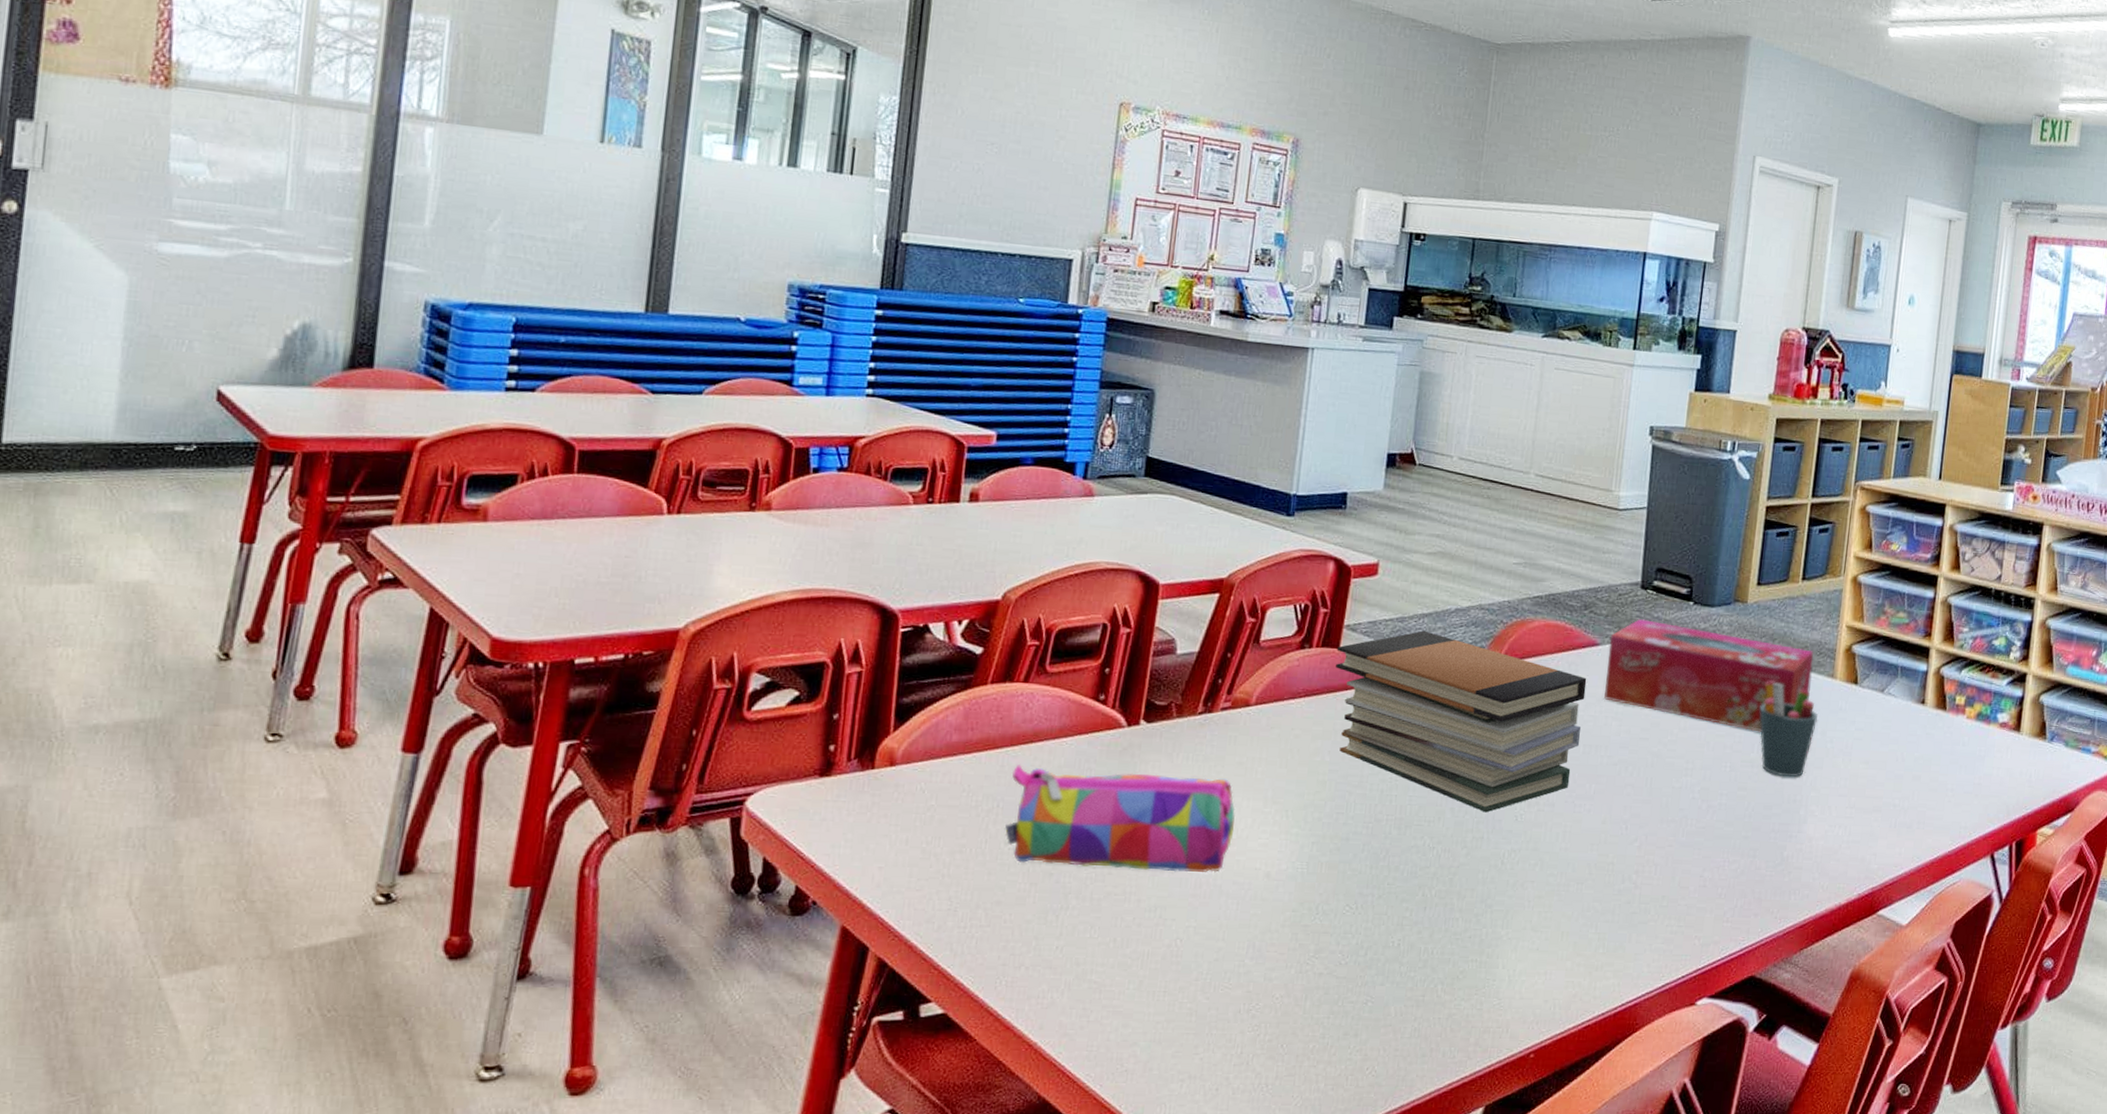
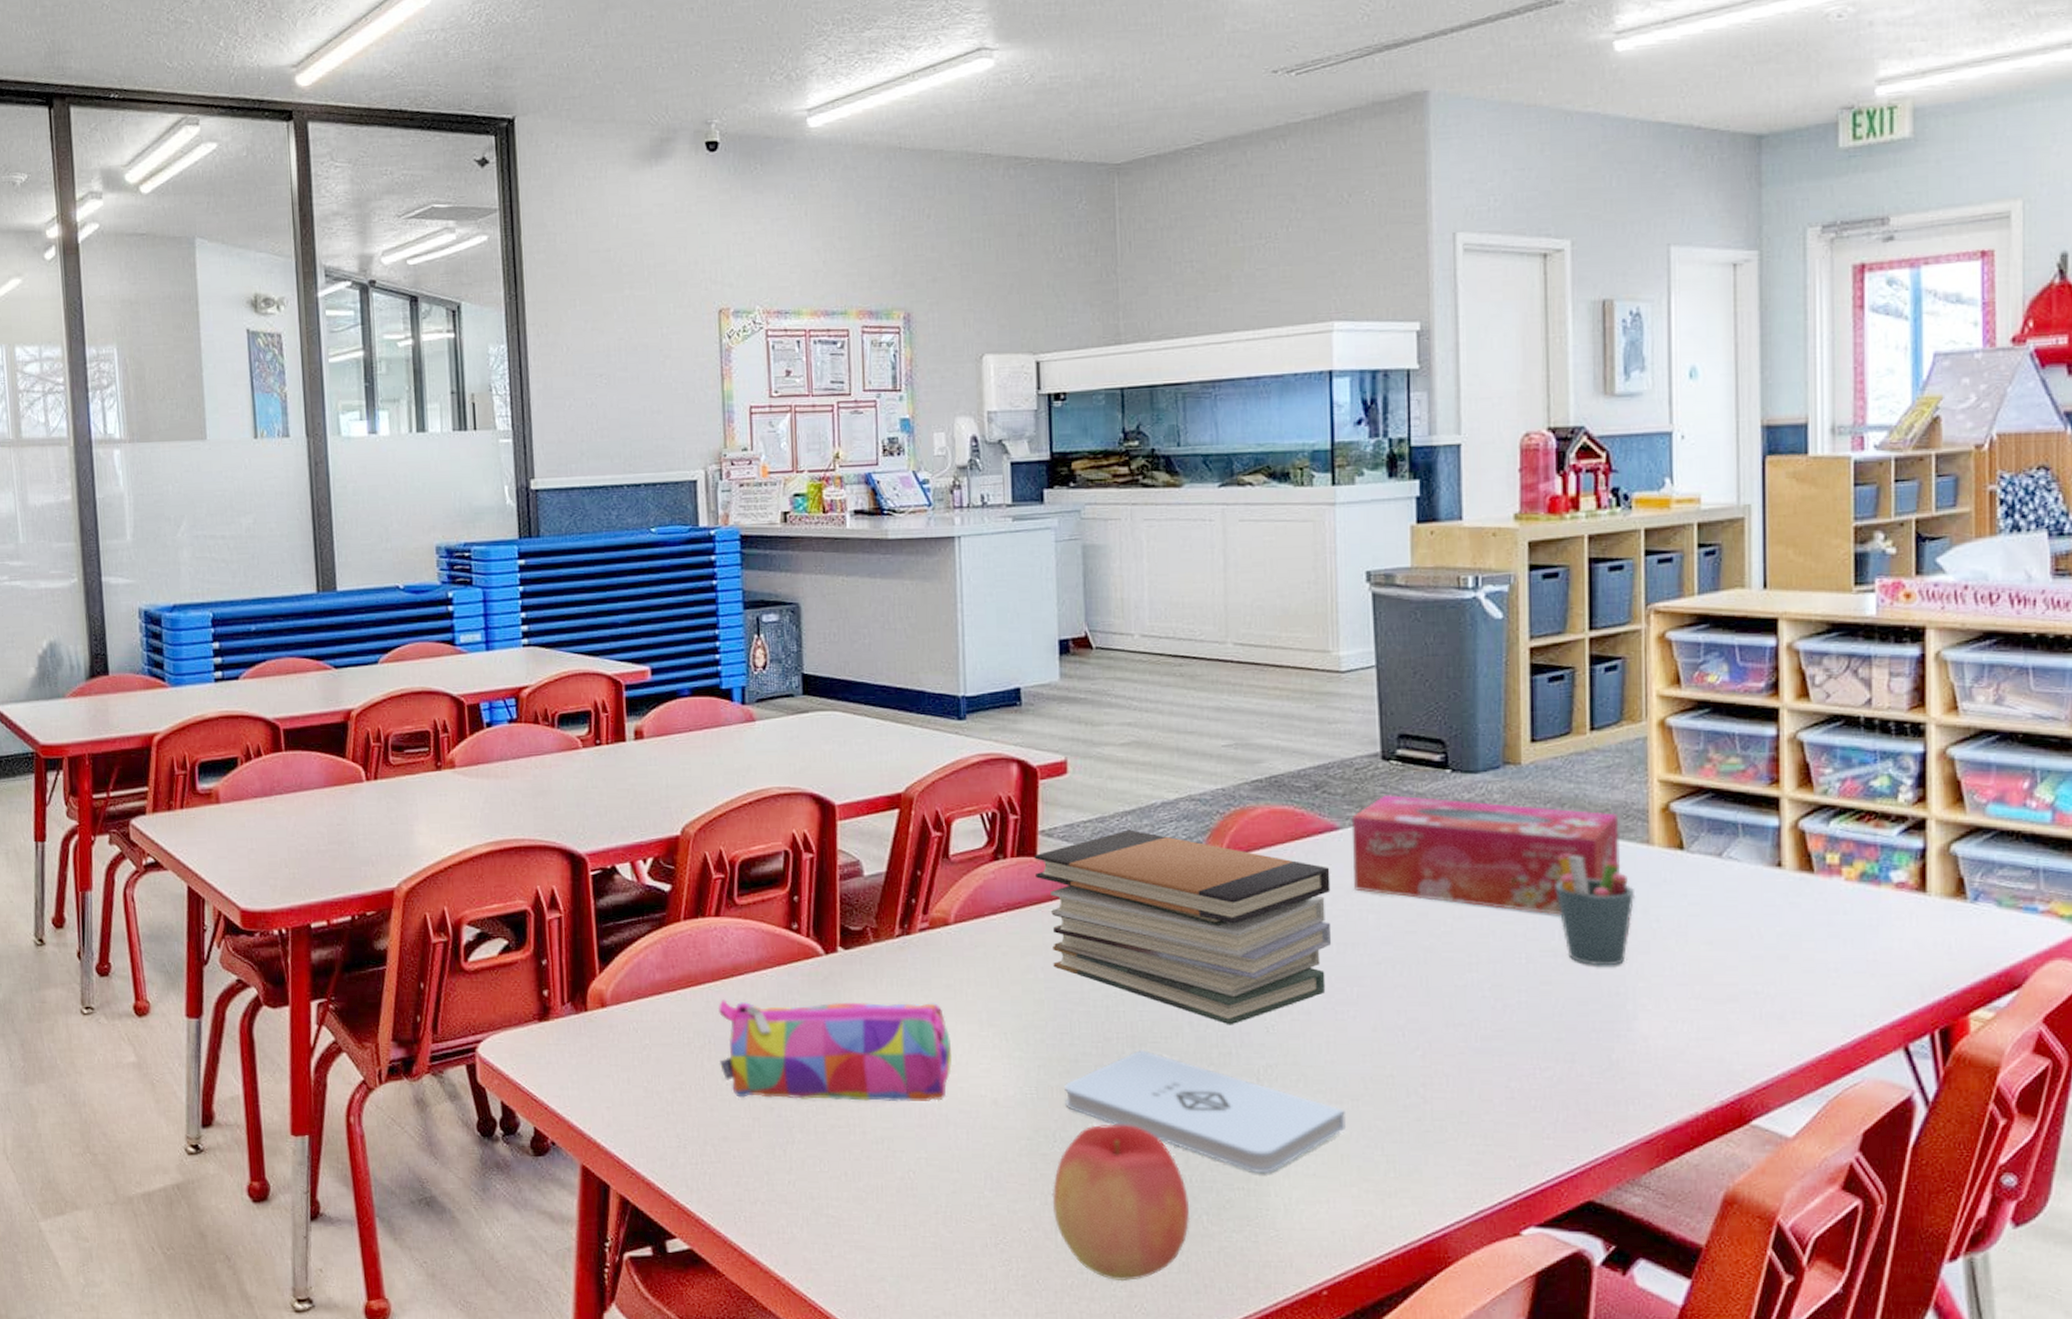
apple: none [1305,899,1429,1046] -> present [1052,1124,1190,1282]
notepad: none [1331,832,1571,948] -> present [1065,1050,1345,1174]

